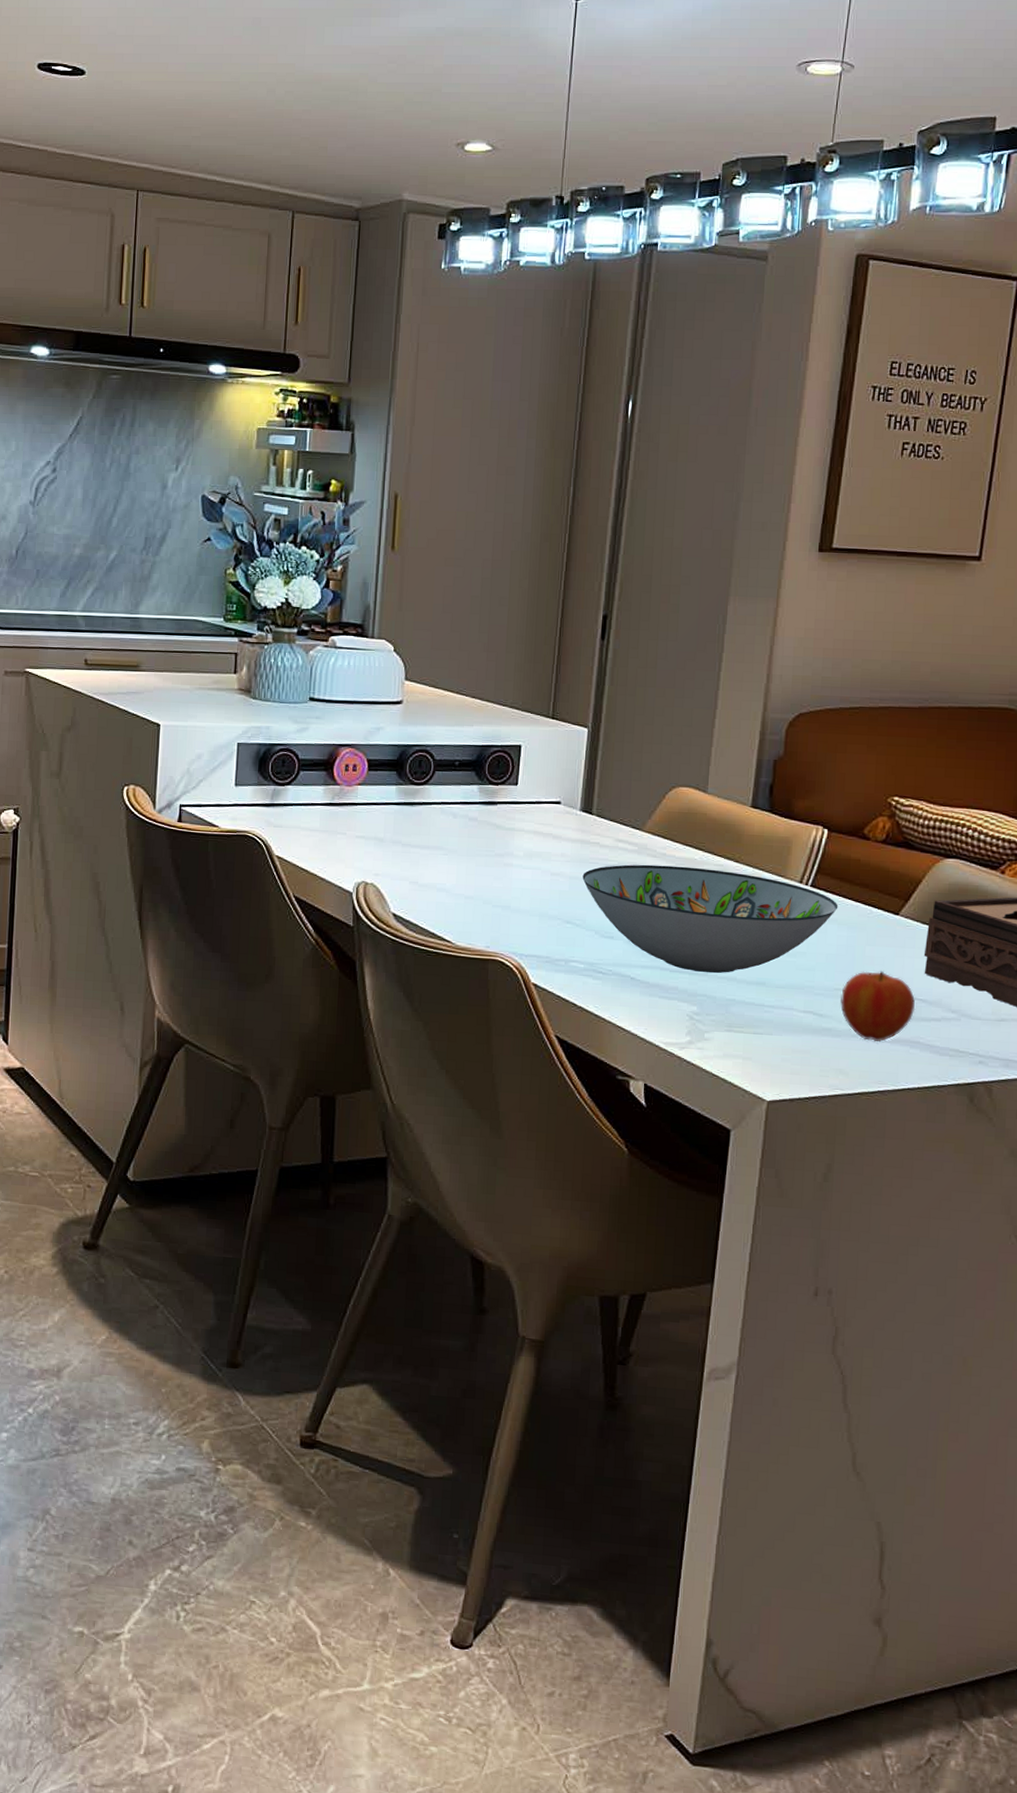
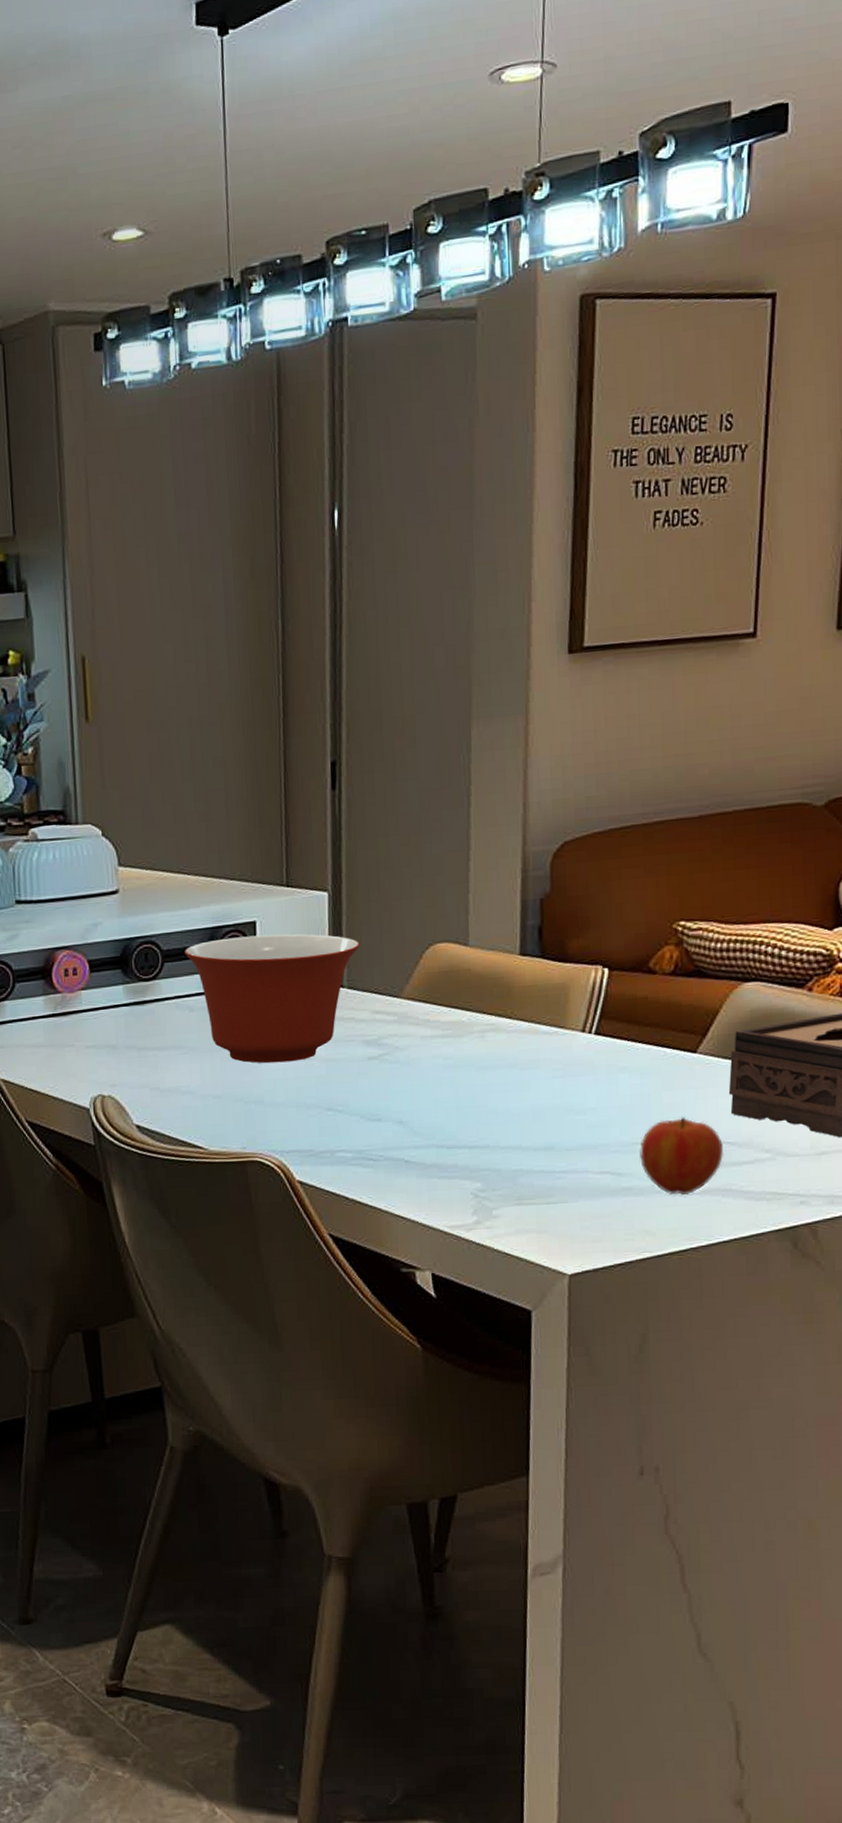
mixing bowl: none [455,756,612,875] -> present [185,934,360,1064]
decorative bowl: present [582,864,838,974] -> none [339,1030,628,1145]

